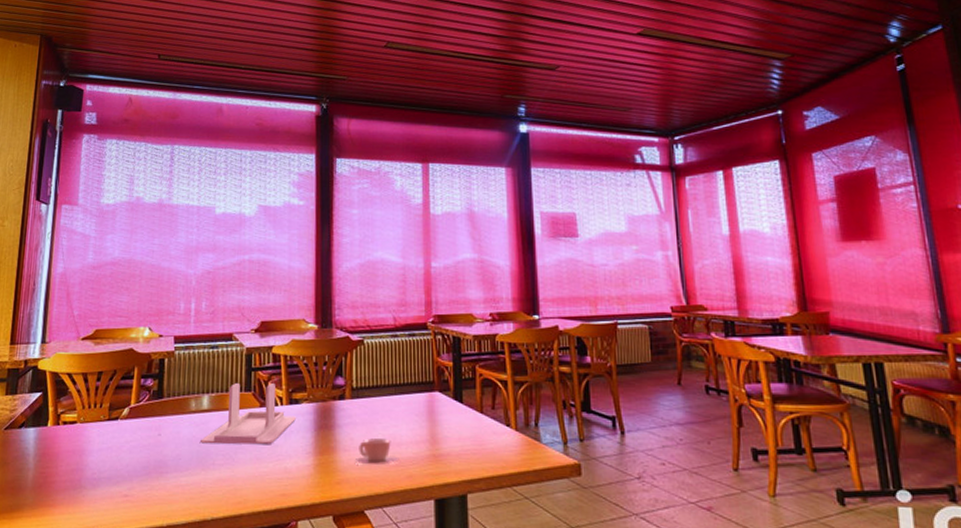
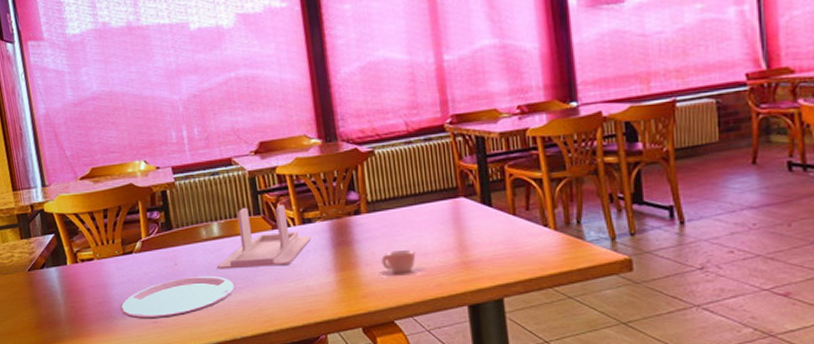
plate: none [92,449,214,493] -> present [120,276,235,319]

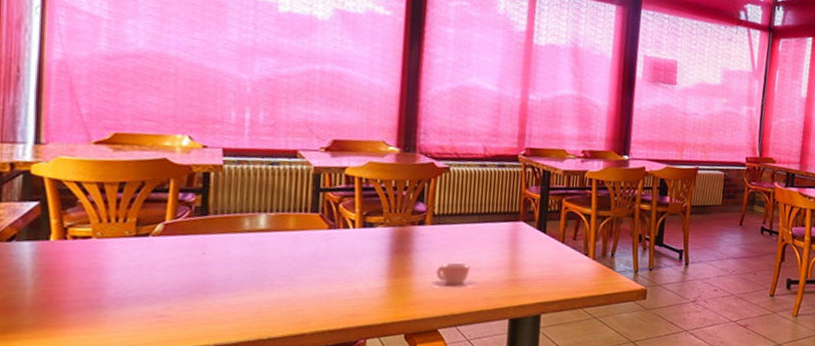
plate: present [120,276,235,319] -> none [116,269,273,313]
napkin holder: present [217,205,311,269] -> none [256,202,370,267]

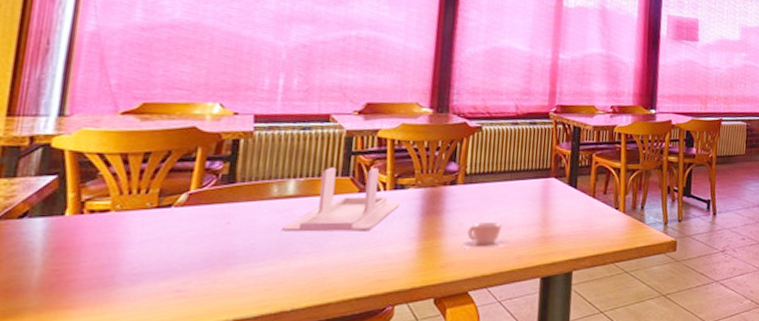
napkin holder: none [256,202,370,267] -> present [282,166,400,232]

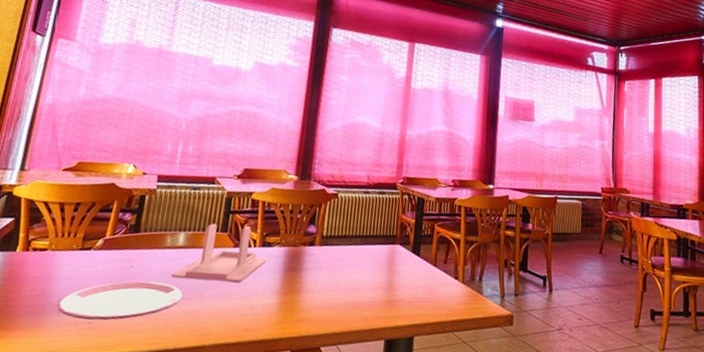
plate: none [131,238,299,287] -> present [57,281,184,321]
cup: present [462,222,509,248] -> none [316,282,358,307]

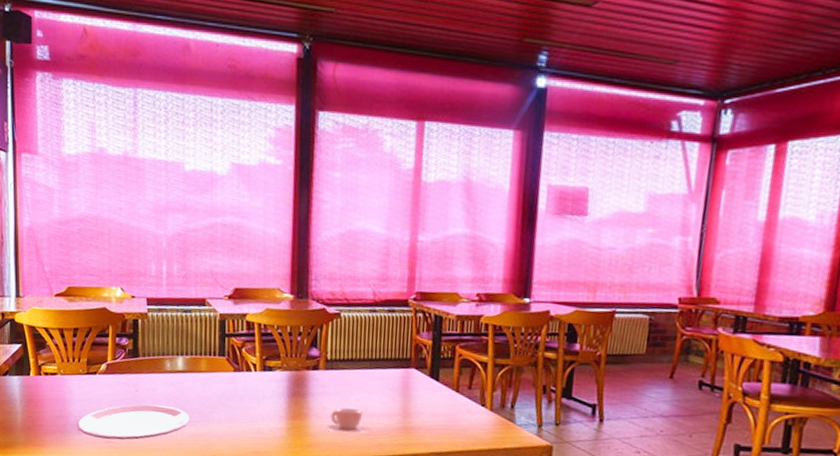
napkin holder: present [172,223,267,283] -> none [177,347,269,407]
cup: none [316,282,358,307] -> present [326,408,371,433]

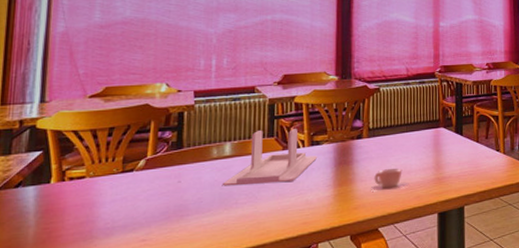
plate: present [76,404,190,440] -> none [105,193,237,238]
napkin holder: none [177,347,269,407] -> present [223,129,317,186]

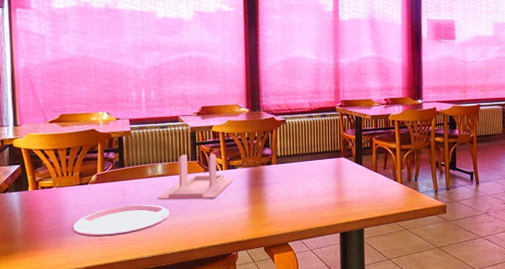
plate: none [105,193,237,238] -> present [71,205,170,237]
cup: present [370,168,409,191] -> none [280,191,314,211]

